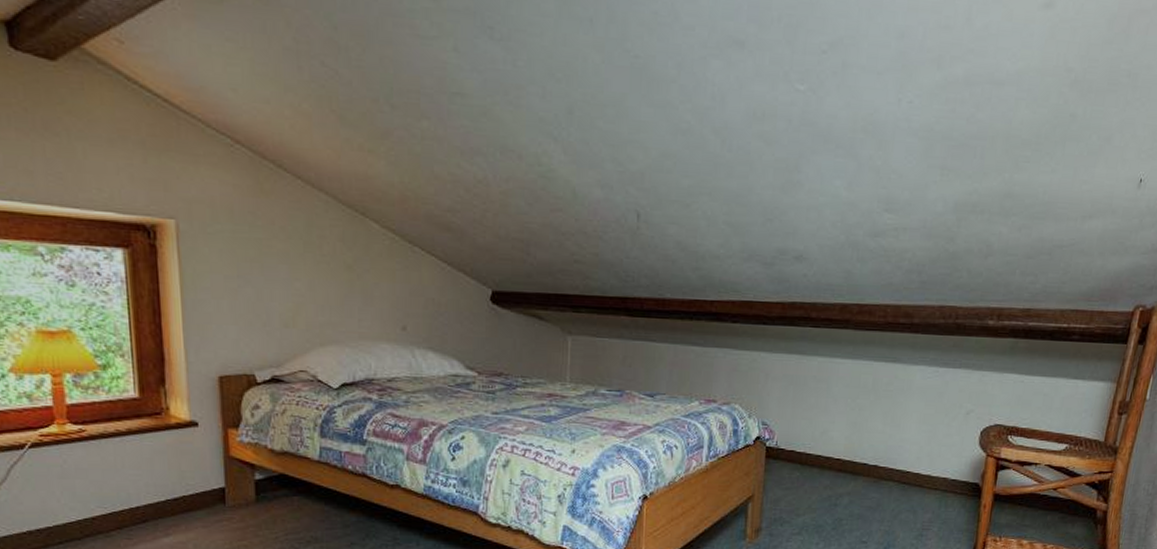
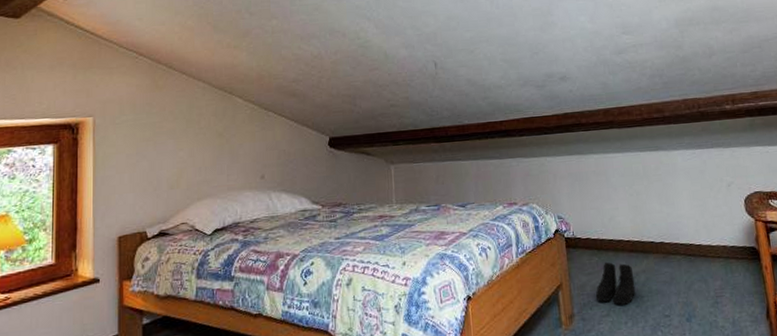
boots: none [789,478,837,525] -> present [595,261,636,305]

